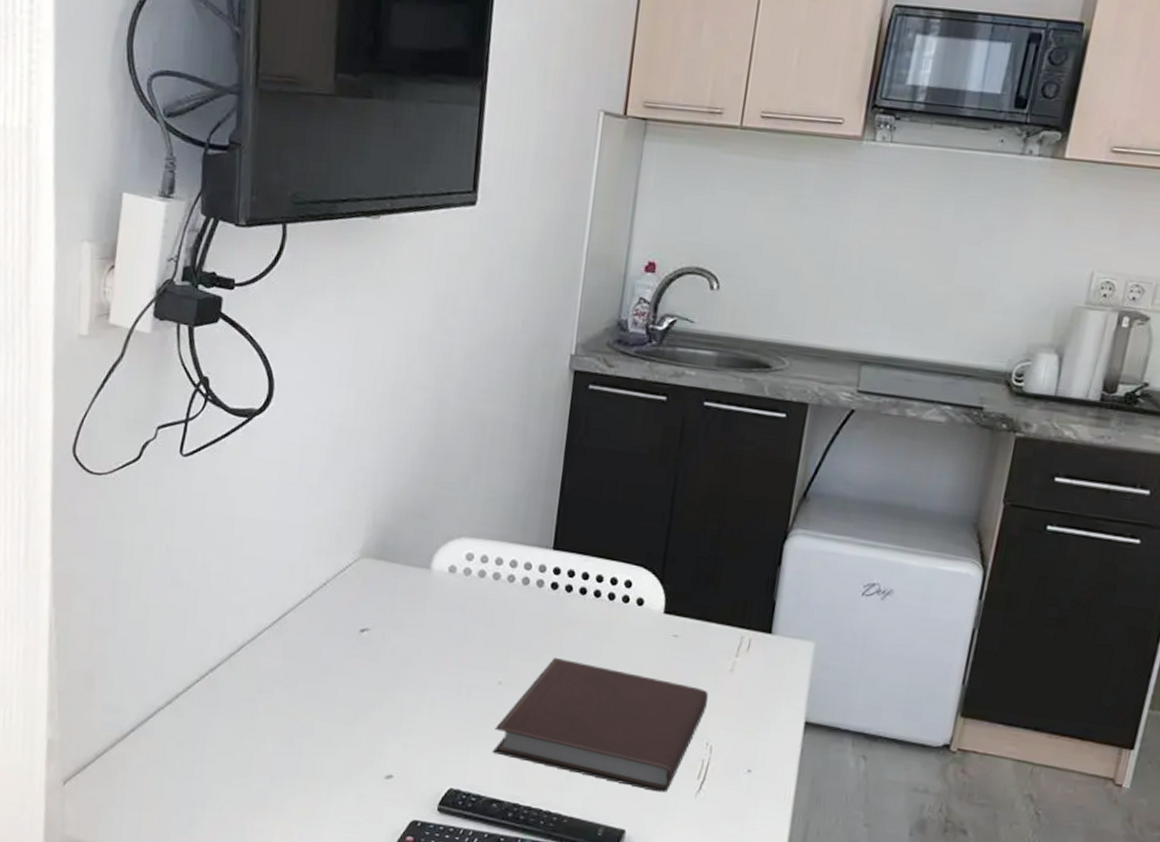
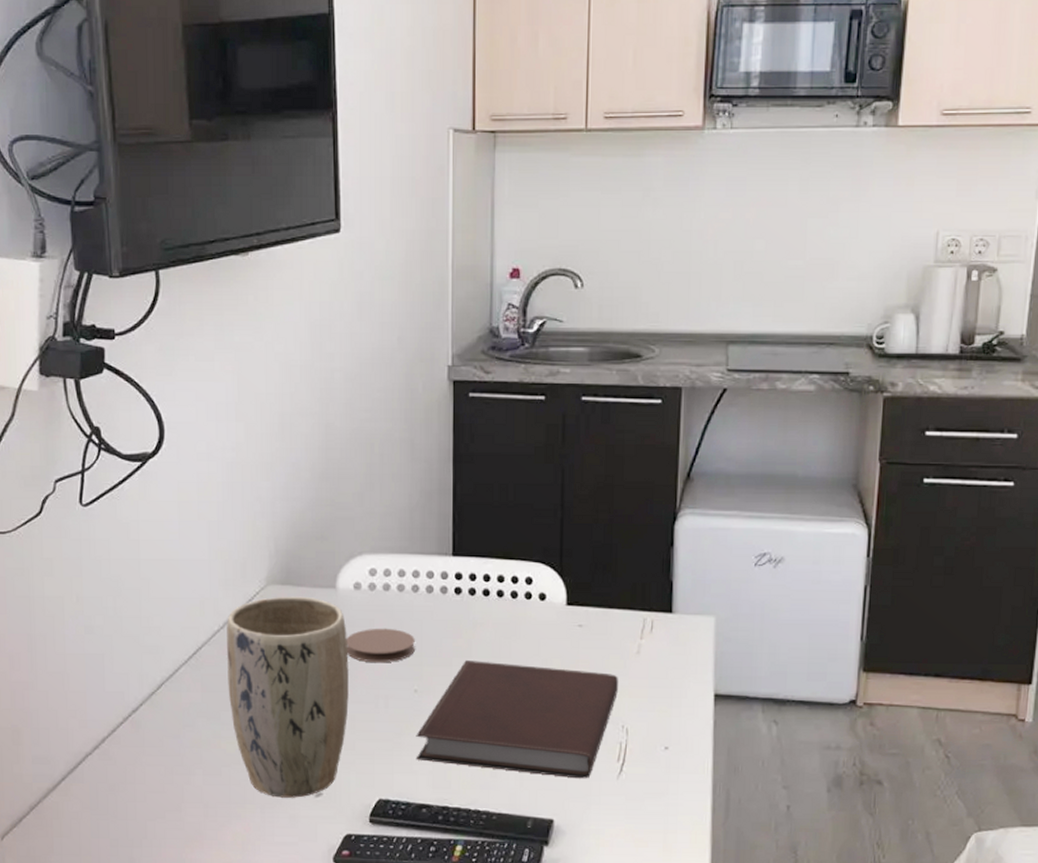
plant pot: none [309,570,437,778] -> present [227,596,349,798]
coaster: none [433,614,505,651] -> present [346,628,415,663]

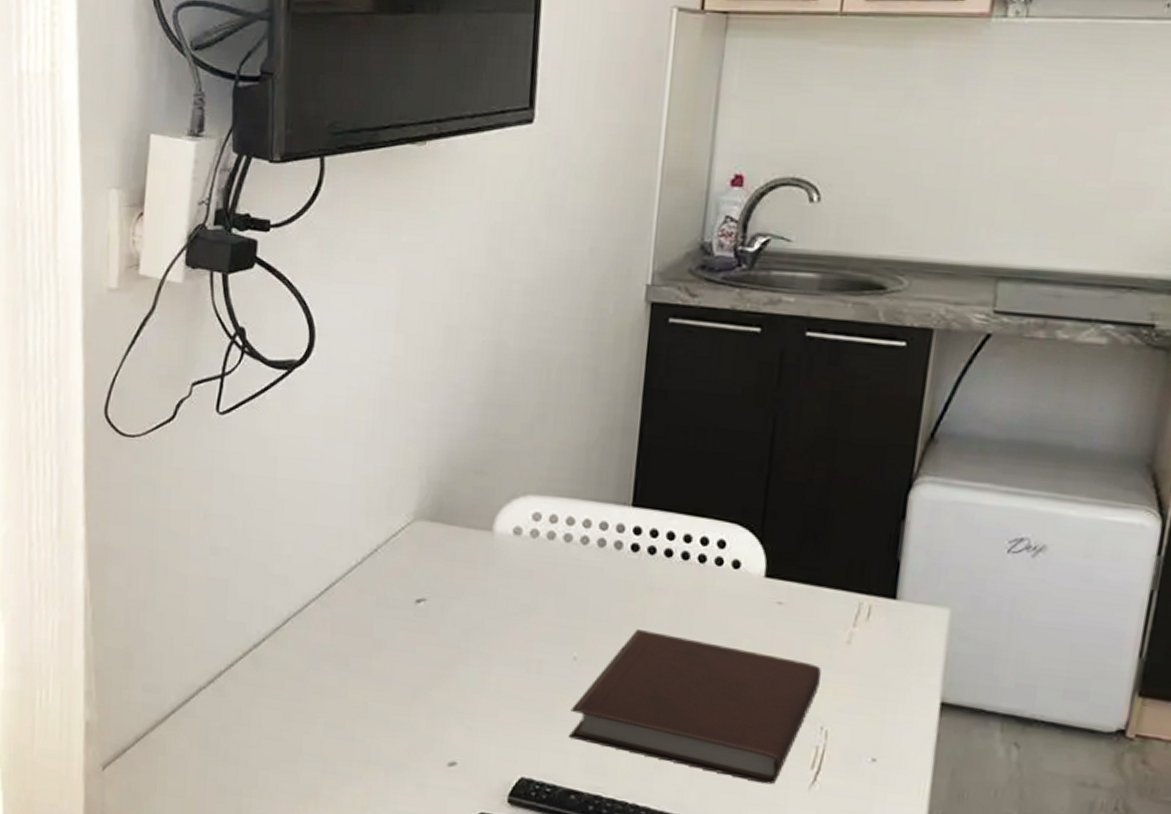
plant pot: present [227,596,349,798] -> none [360,534,501,765]
coaster: present [346,628,415,663] -> none [498,581,579,623]

